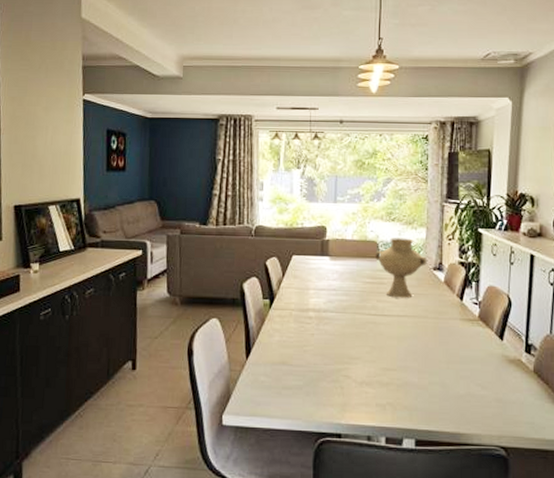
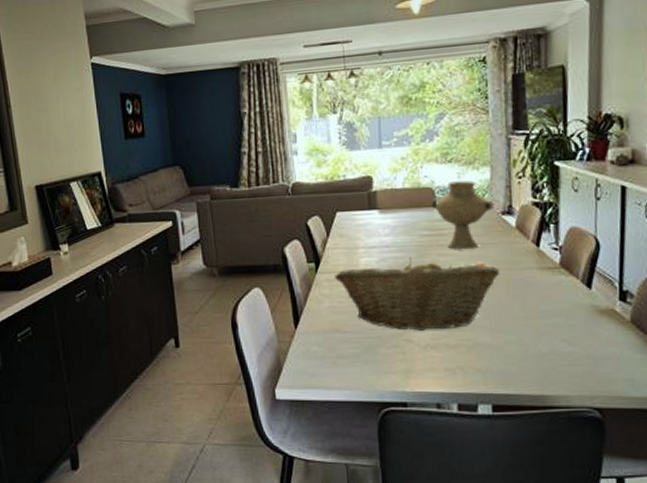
fruit basket: none [286,301,428,369] -> present [335,257,499,331]

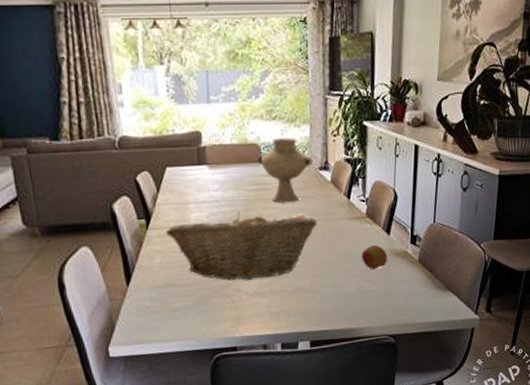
apple: none [555,300,590,329] -> present [362,245,388,270]

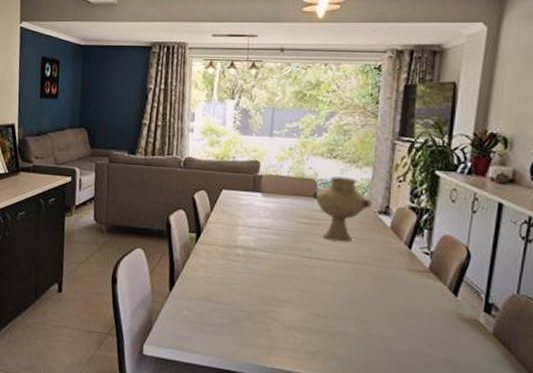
fruit basket: present [166,211,317,280] -> none [213,241,369,314]
apple: present [362,245,388,270] -> none [419,304,453,332]

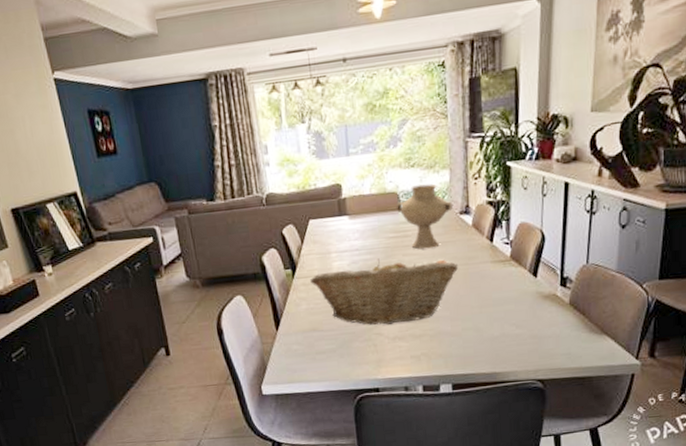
fruit basket: none [213,241,369,314] -> present [310,258,458,325]

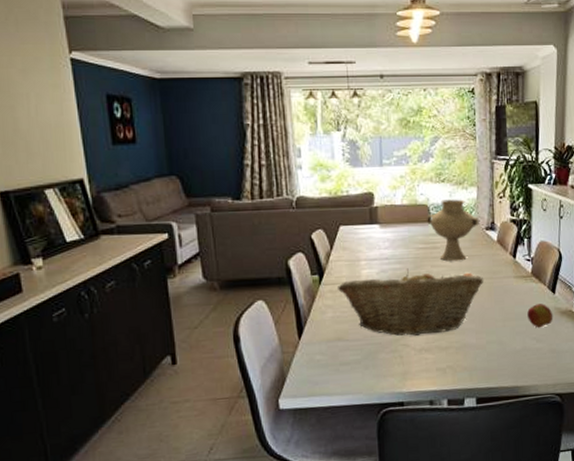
apple: none [506,288,535,314] -> present [527,304,553,328]

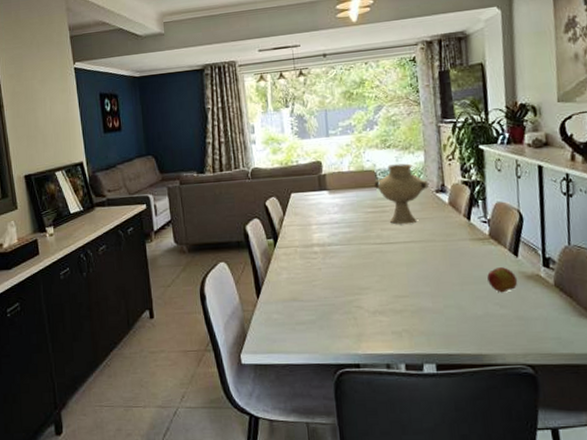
fruit basket: present [338,268,483,336] -> none [291,232,436,298]

